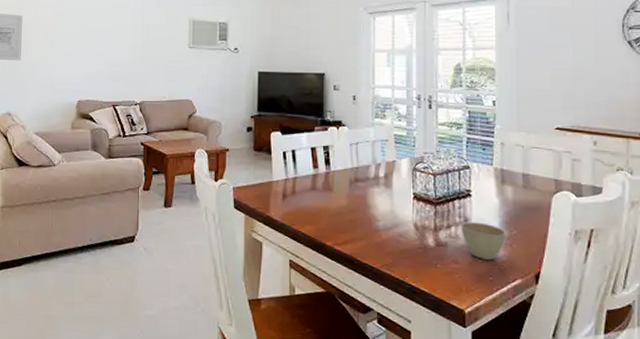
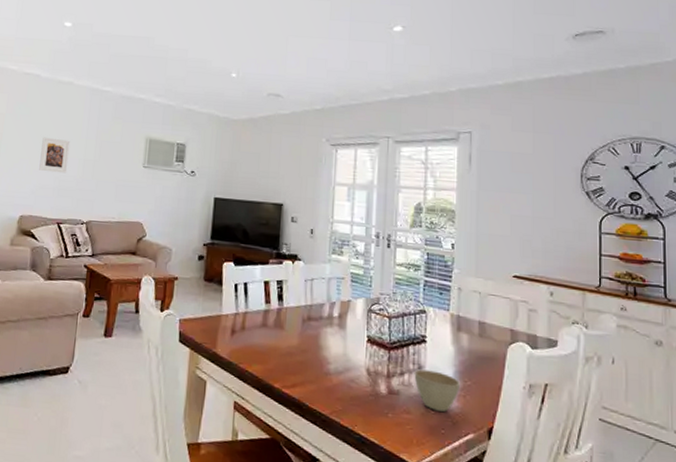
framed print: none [92,26,119,59] -> present [39,137,71,174]

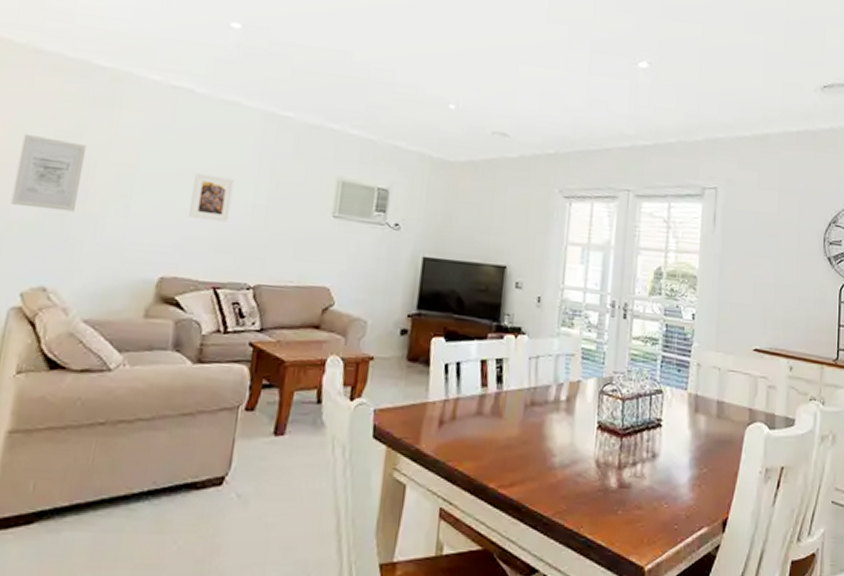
cup: present [414,369,460,412] -> none [647,458,695,504]

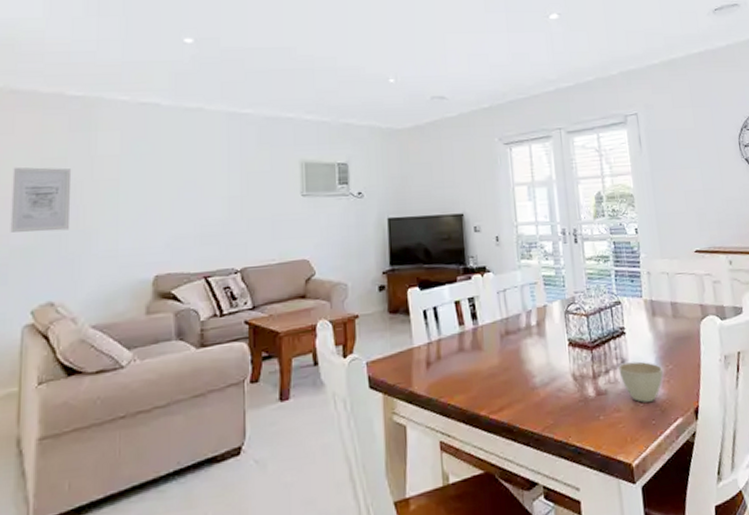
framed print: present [189,173,235,223] -> none [173,176,209,218]
cup: none [647,458,695,504] -> present [618,361,663,403]

